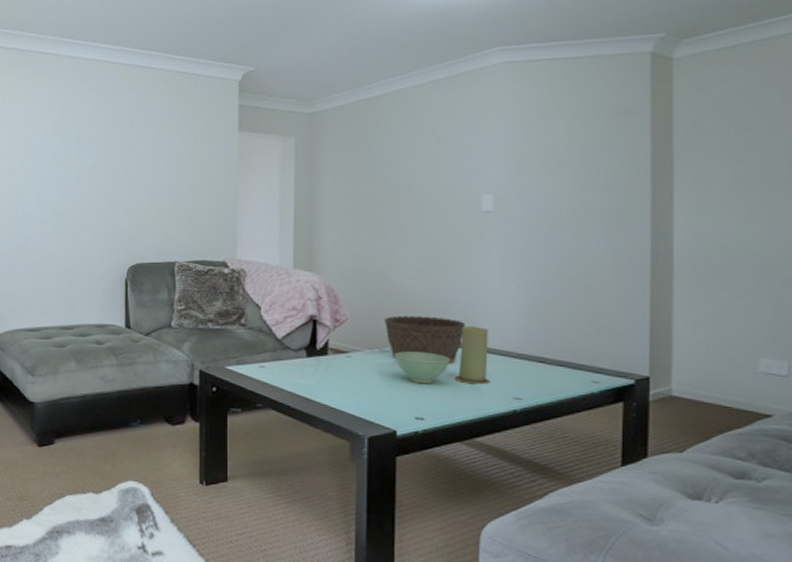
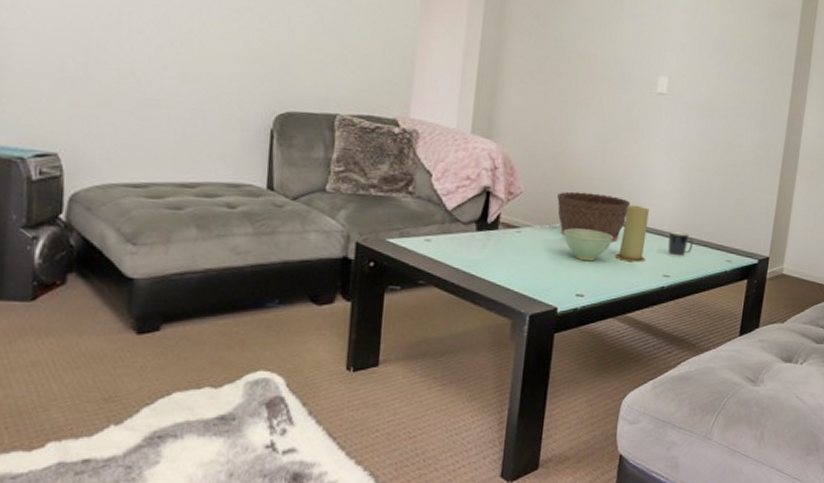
mug: none [514,350,545,379] -> present [667,230,693,258]

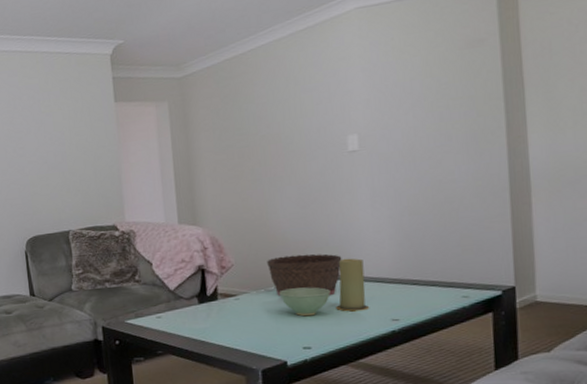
mug: present [667,230,693,258] -> none [389,275,419,302]

